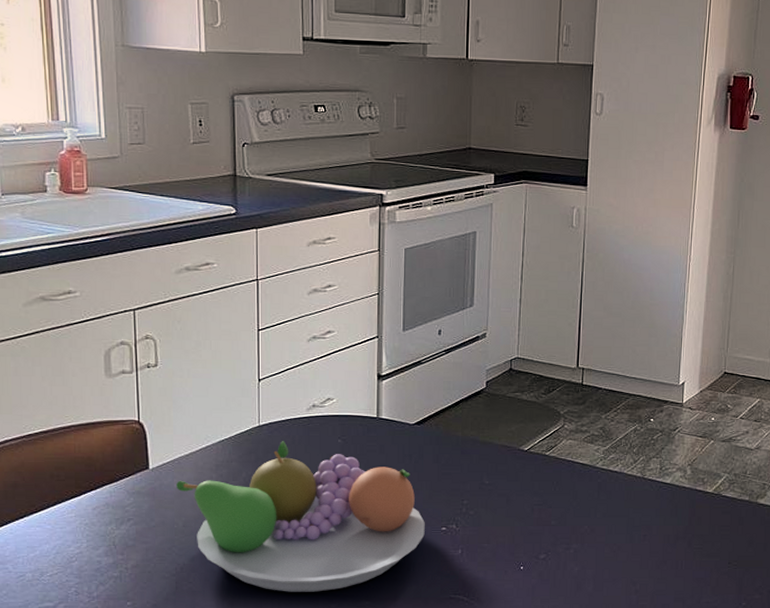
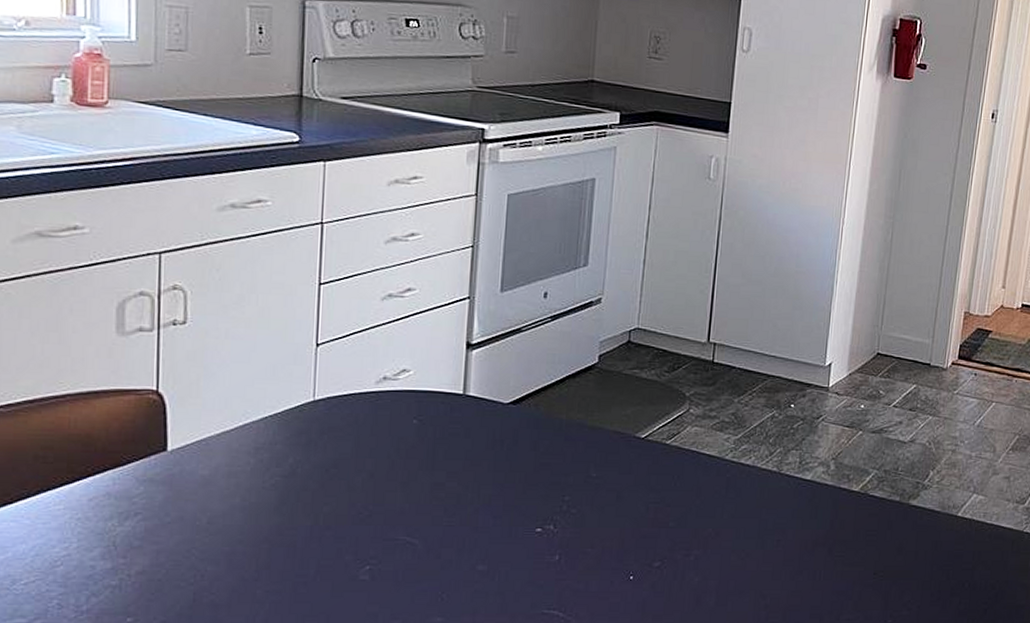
fruit bowl: present [176,441,425,592] -> none [202,420,516,606]

